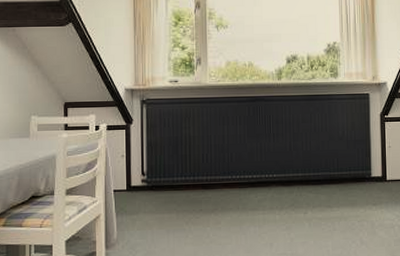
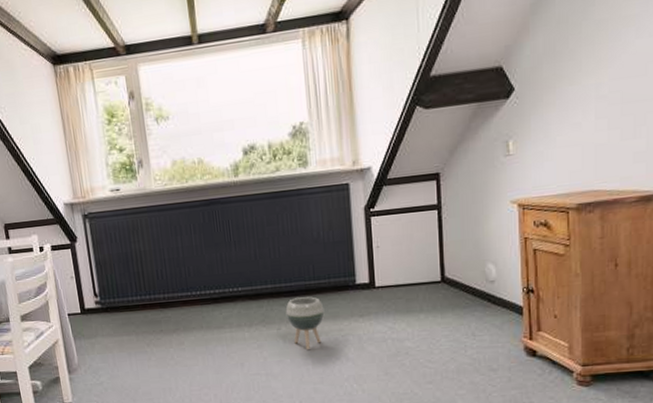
planter: none [312,186,345,233] -> present [285,296,325,351]

